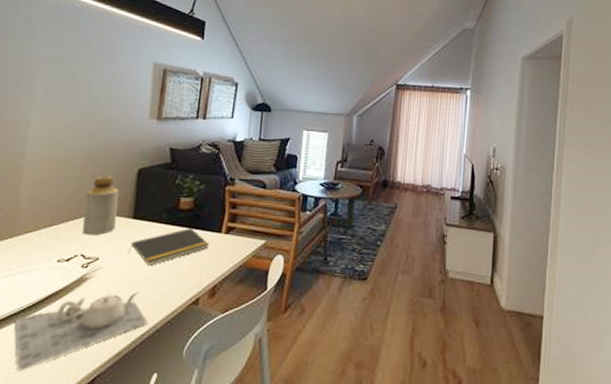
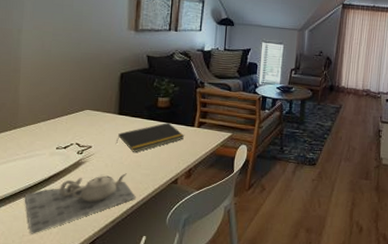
bottle: present [82,175,119,236] -> none [75,78,105,128]

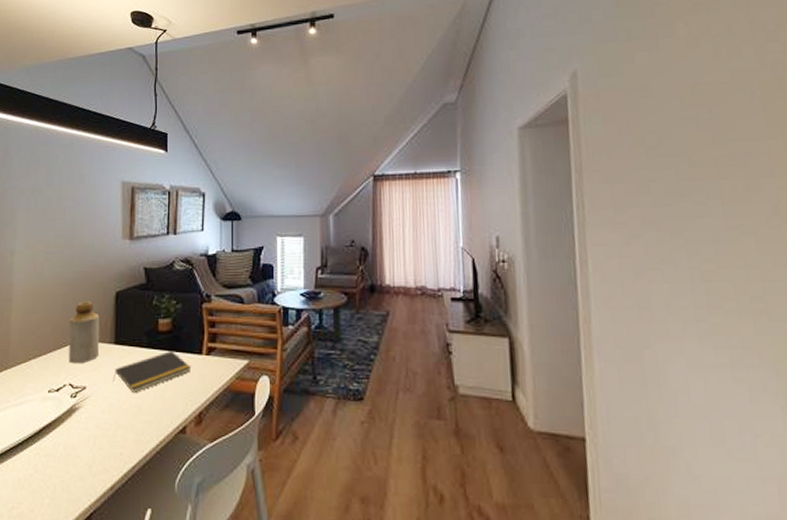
teapot: present [24,173,136,234] -> none [14,421,137,506]
bottle: none [75,78,105,128] -> present [68,301,100,364]

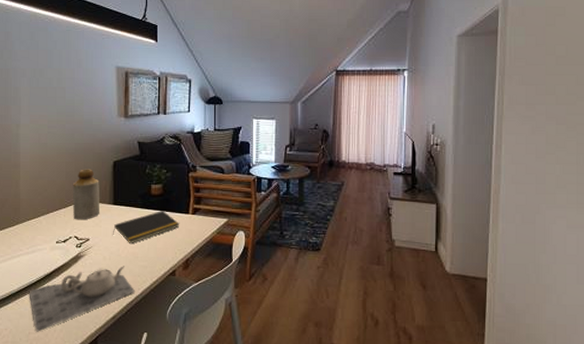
teapot: none [14,421,137,506] -> present [29,266,135,332]

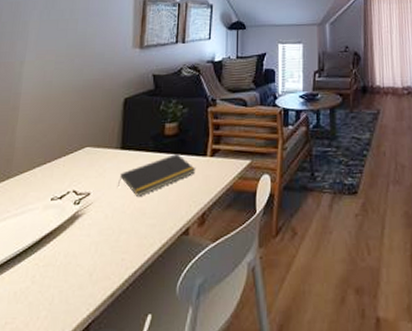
teapot: present [29,266,135,332] -> none [11,225,140,321]
bottle: present [72,169,99,220] -> none [74,108,107,170]

